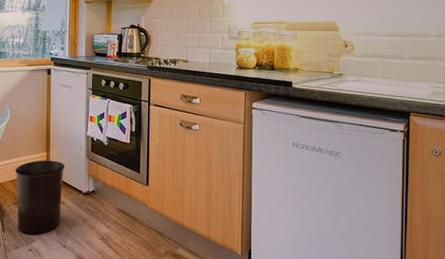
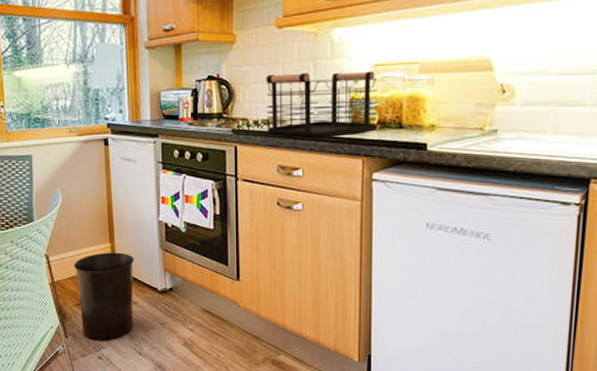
dish rack: none [174,26,256,76] -> present [266,71,378,139]

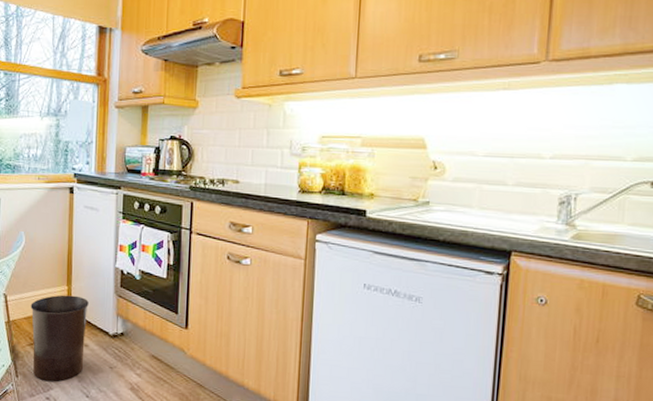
dish rack: present [266,71,378,139] -> none [222,139,324,200]

